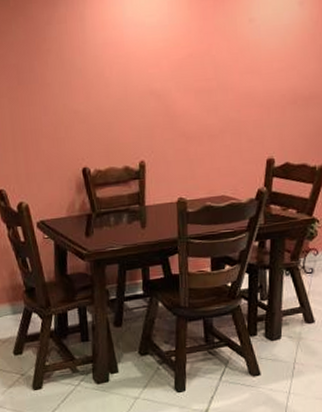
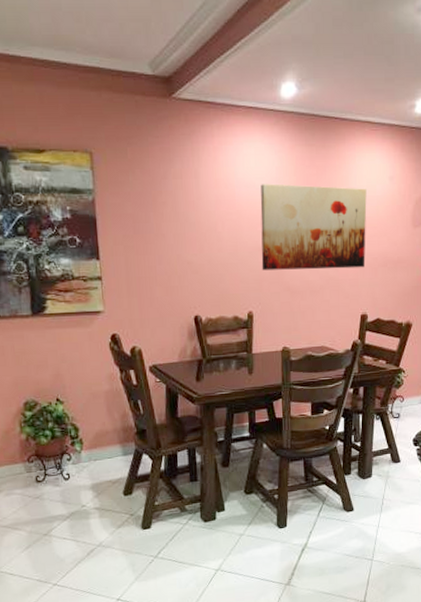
wall art: none [151,17,273,116] -> present [260,184,367,271]

